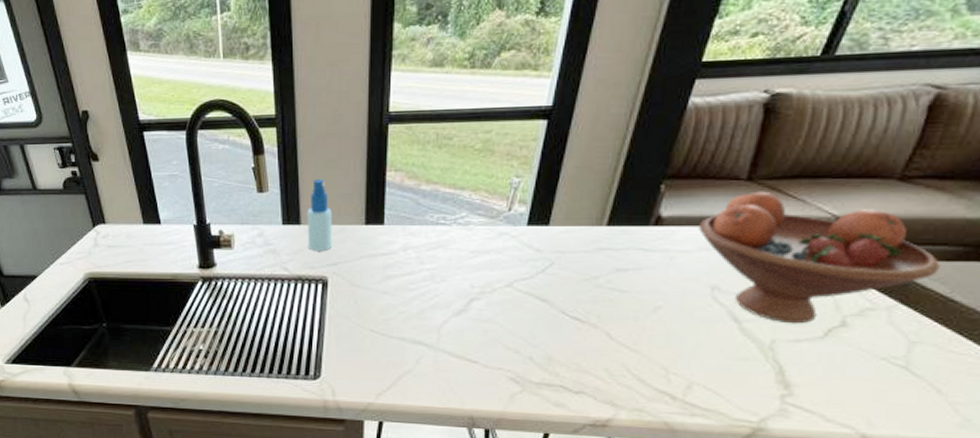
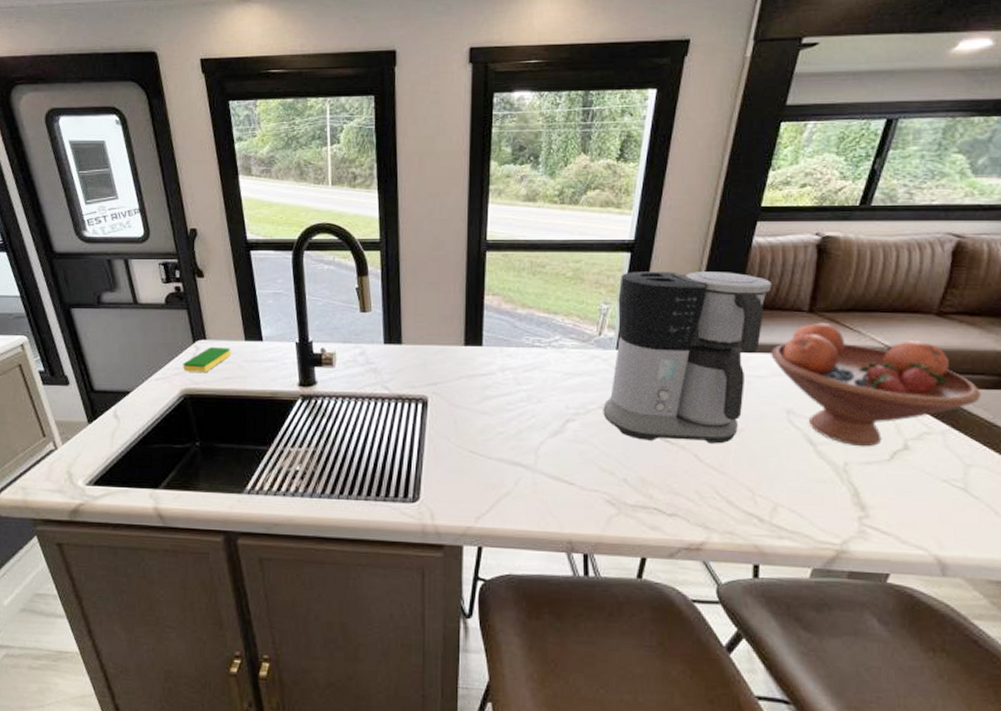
dish sponge: none [85,232,131,256] -> present [183,347,231,372]
spray bottle: present [307,178,332,251] -> none [408,300,432,370]
coffee maker: none [510,138,707,322] -> present [603,271,772,444]

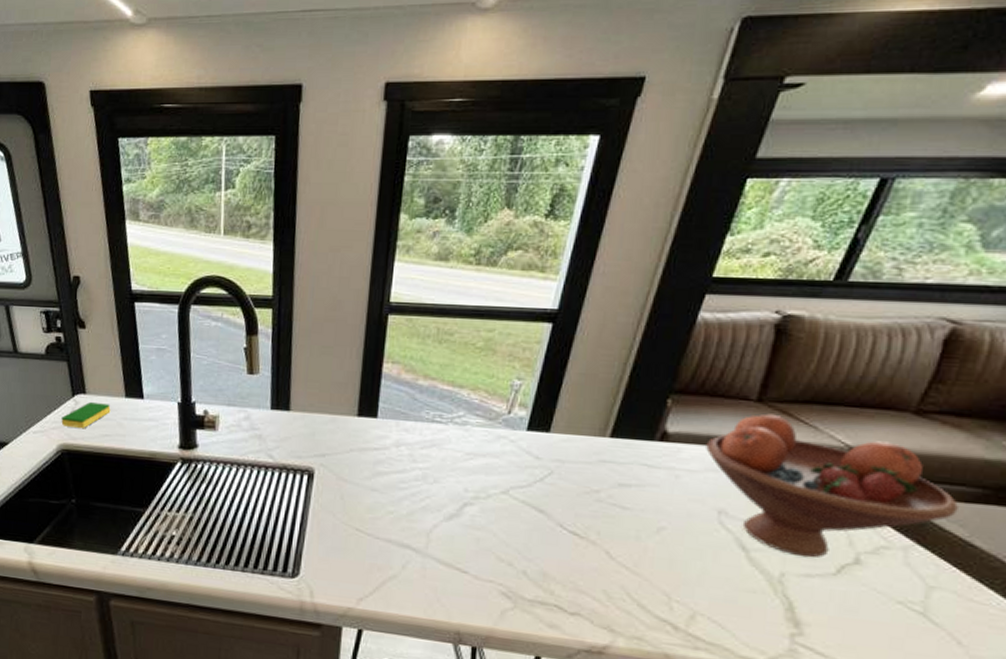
coffee maker: present [603,271,772,444] -> none [506,344,716,542]

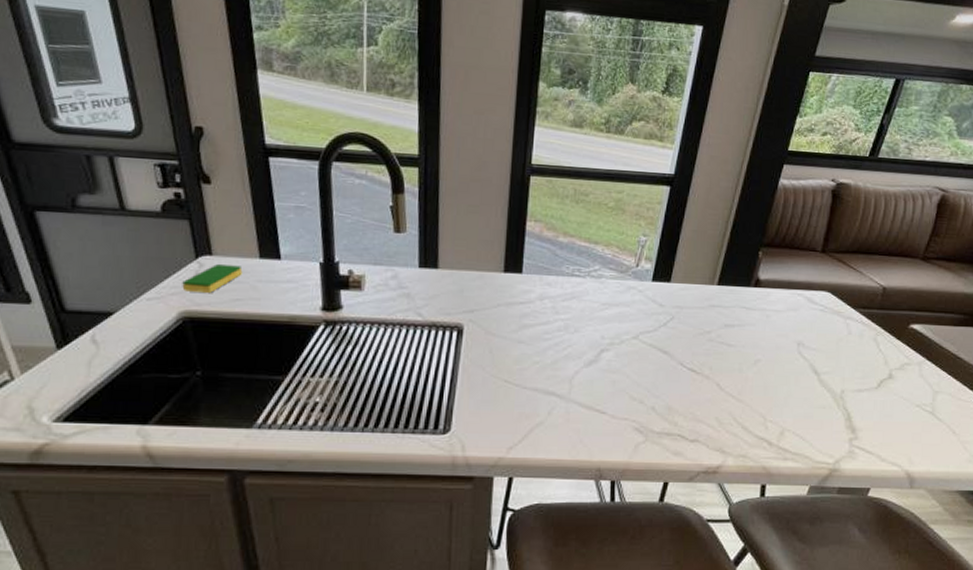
fruit bowl: present [706,413,958,558] -> none [787,262,950,376]

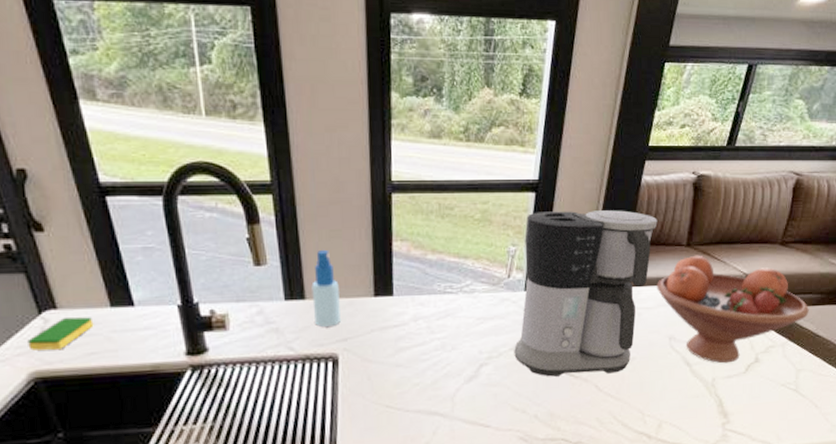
spray bottle: none [444,222,471,297] -> present [311,249,341,327]
coffee maker: none [636,205,793,374] -> present [514,210,658,377]
fruit bowl: none [787,262,950,376] -> present [657,255,809,364]

